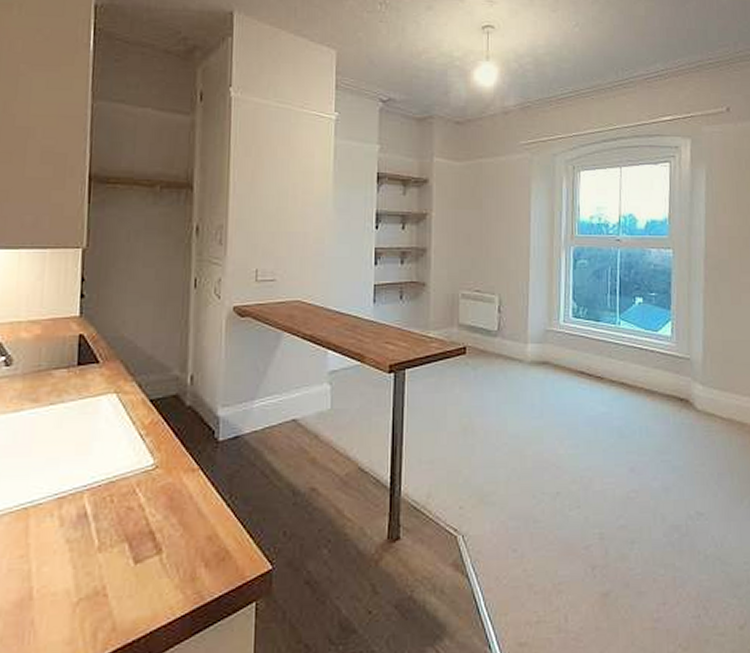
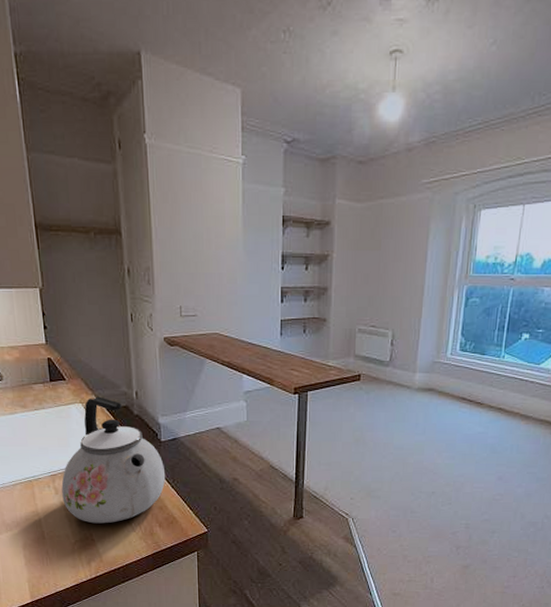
kettle: none [69,383,221,569] -> present [61,396,166,524]

